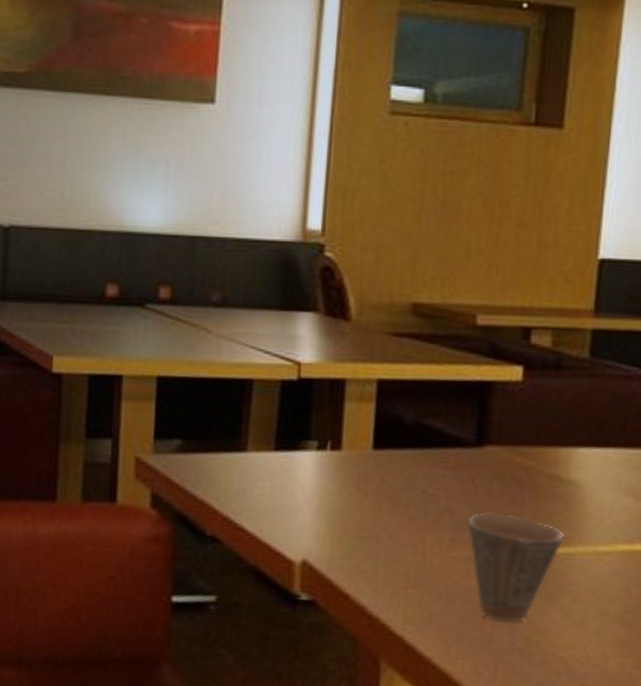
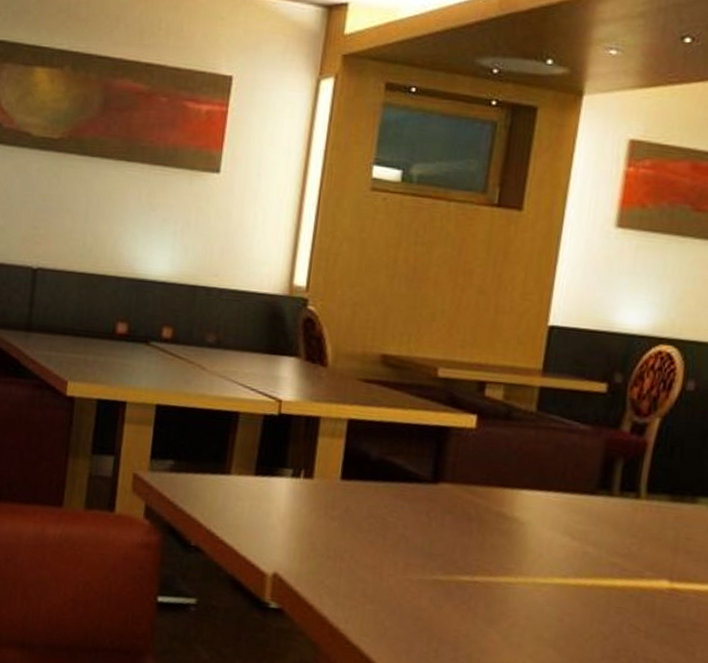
cup: present [467,512,564,623] -> none [420,541,506,641]

